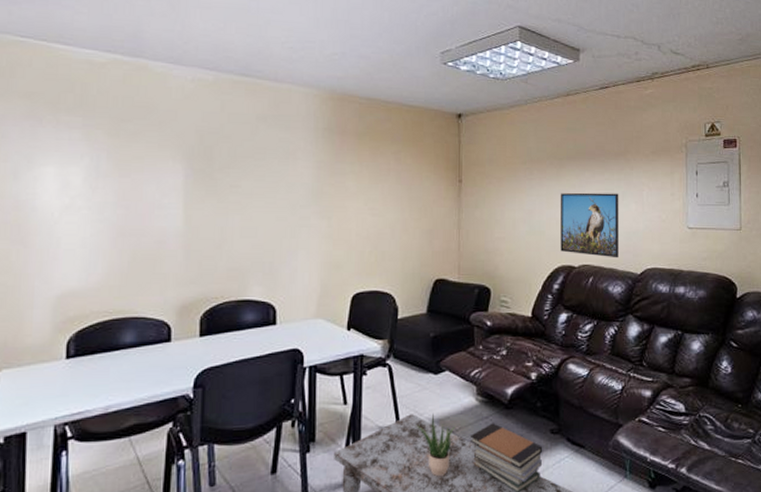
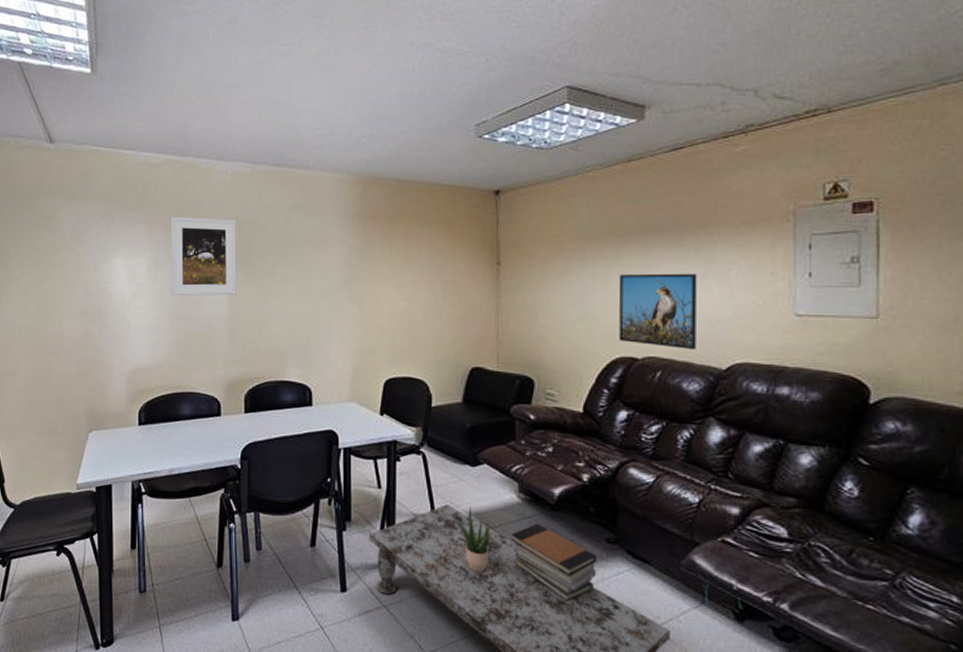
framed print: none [114,122,195,210] -> present [170,216,237,296]

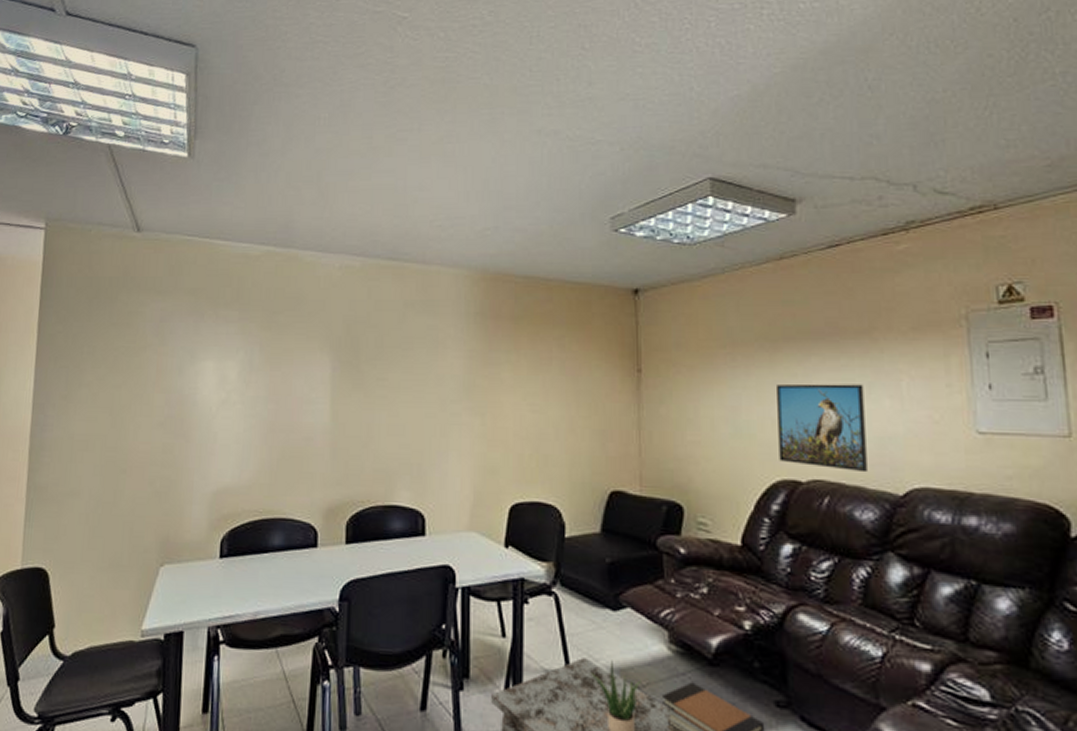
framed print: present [170,216,237,296] -> none [265,314,342,405]

